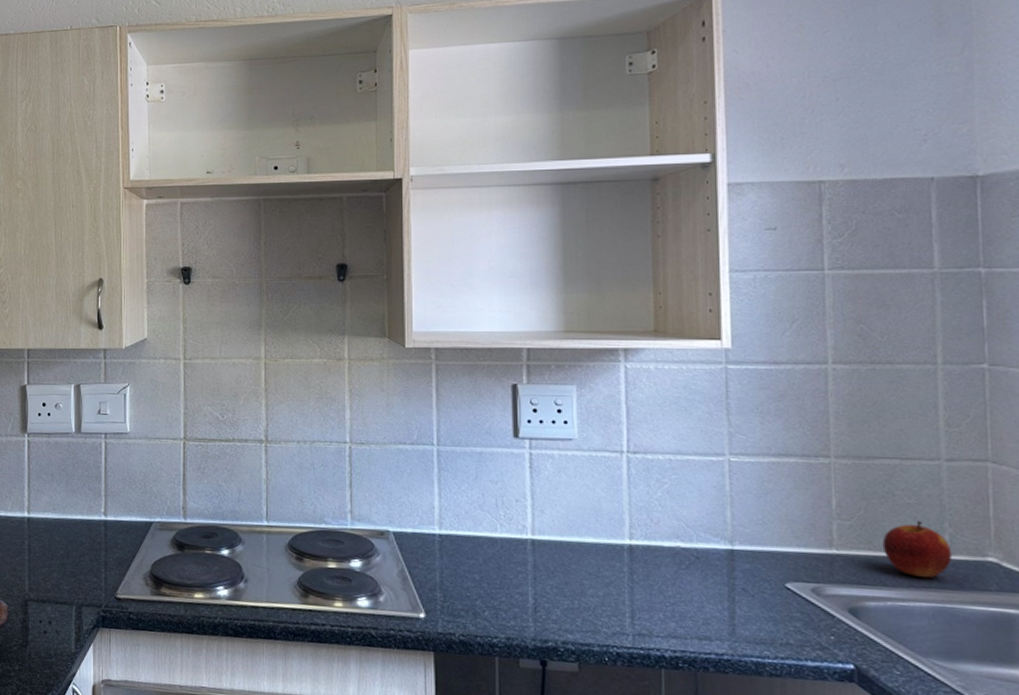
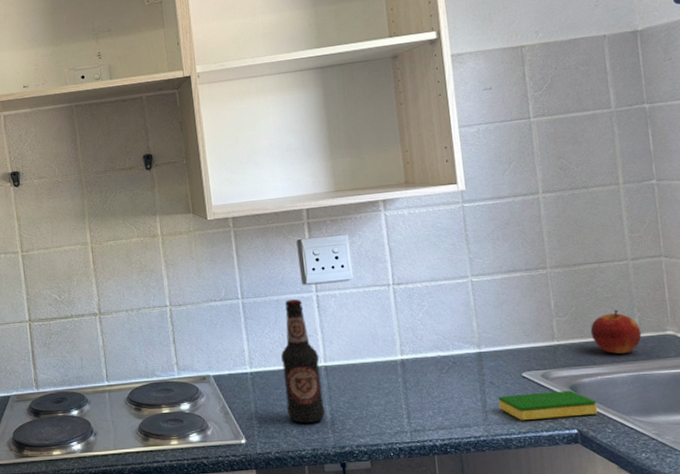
bottle: none [479,454,528,606] -> present [281,299,326,423]
dish sponge: none [751,607,885,649] -> present [498,390,598,420]

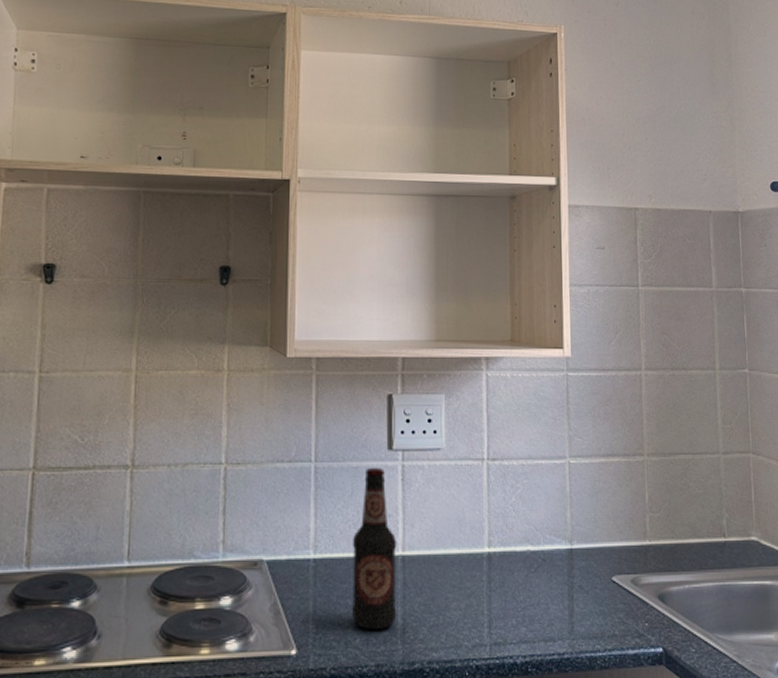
dish sponge: present [498,390,598,420] -> none [586,600,684,634]
apple: present [590,309,642,354] -> none [681,508,729,559]

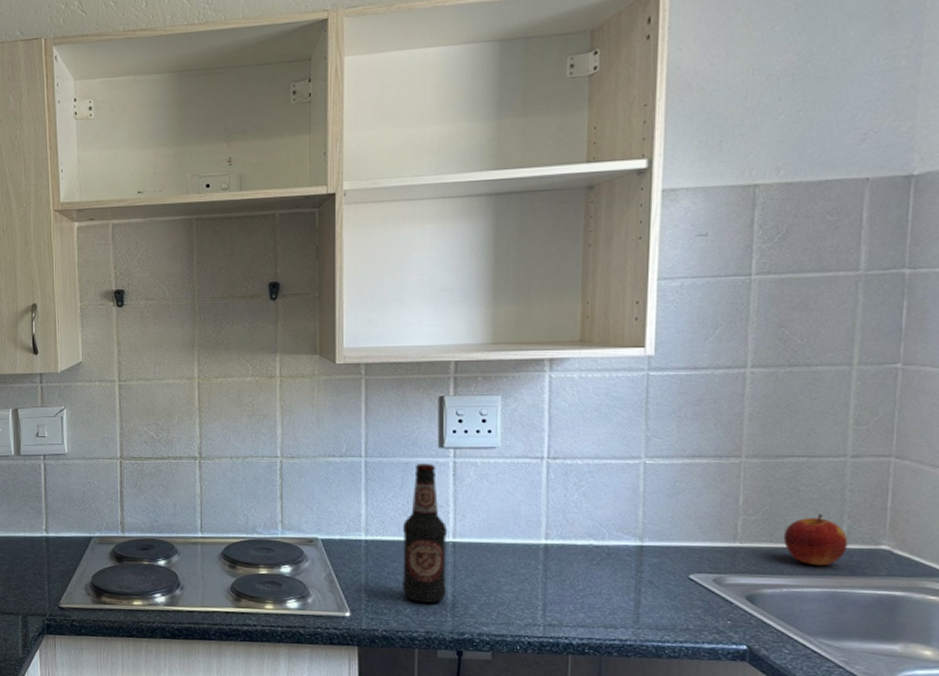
apple: none [681,508,729,559] -> present [783,514,849,565]

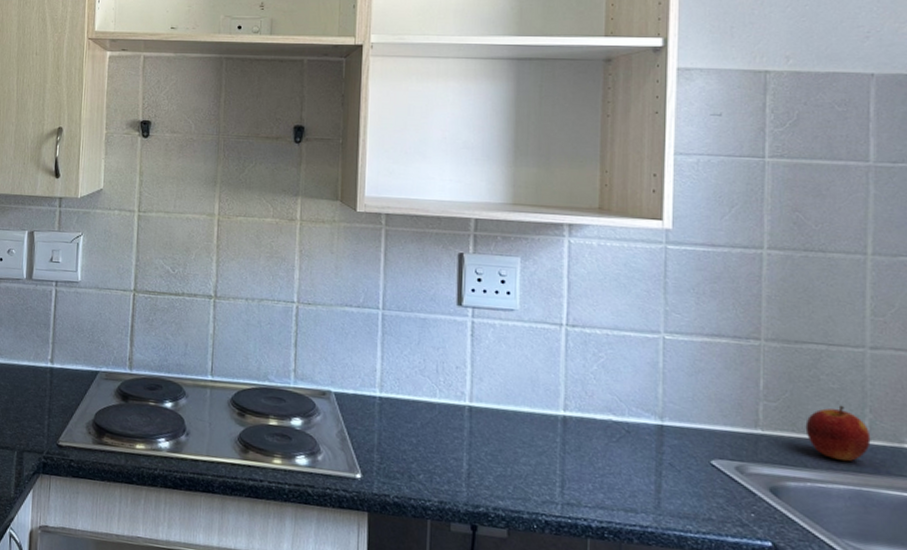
bottle: present [403,464,448,603] -> none [416,321,465,471]

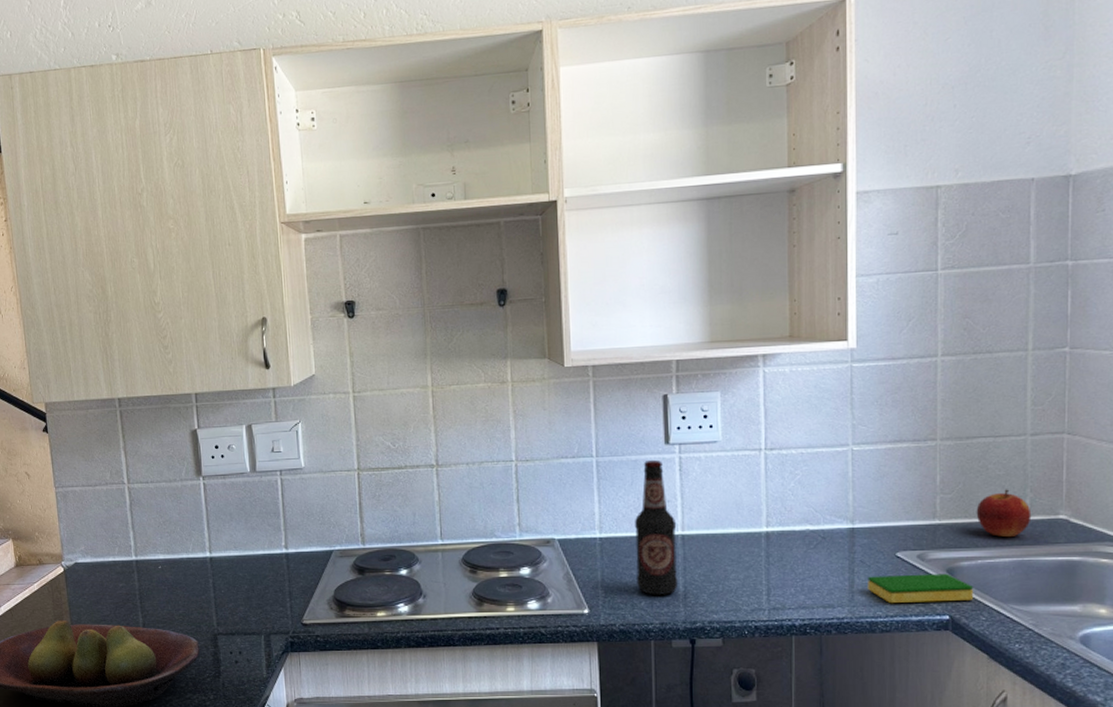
bottle: none [416,321,465,471] -> present [635,460,678,595]
dish sponge: none [677,482,802,528] -> present [868,573,974,603]

